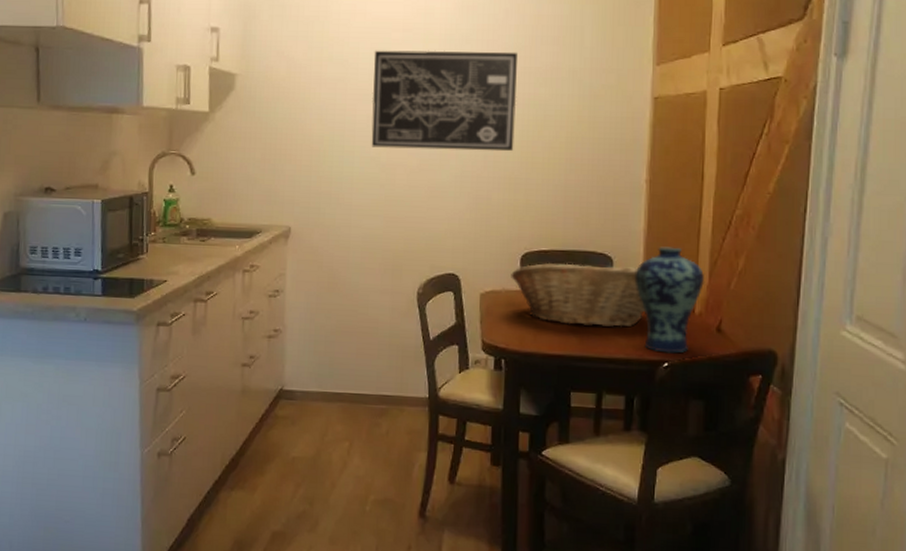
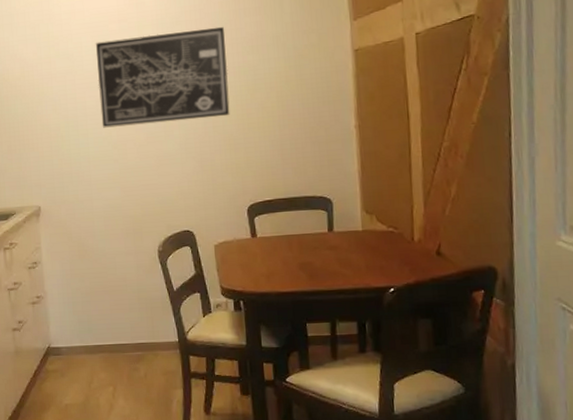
fruit basket: present [511,262,645,328] -> none [240,205,367,264]
vase: present [634,246,705,353] -> none [354,183,421,280]

